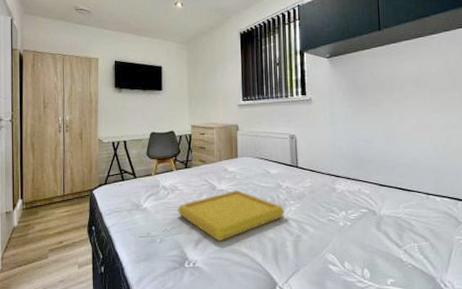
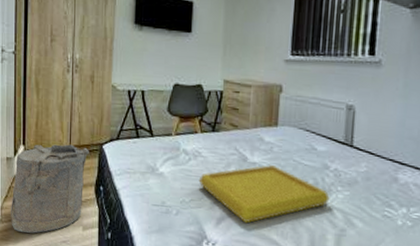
laundry hamper: none [11,193,81,279] -> present [11,144,89,234]

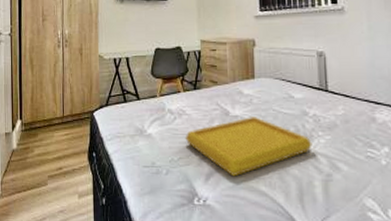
laundry hamper: present [11,144,89,234] -> none [10,115,81,206]

